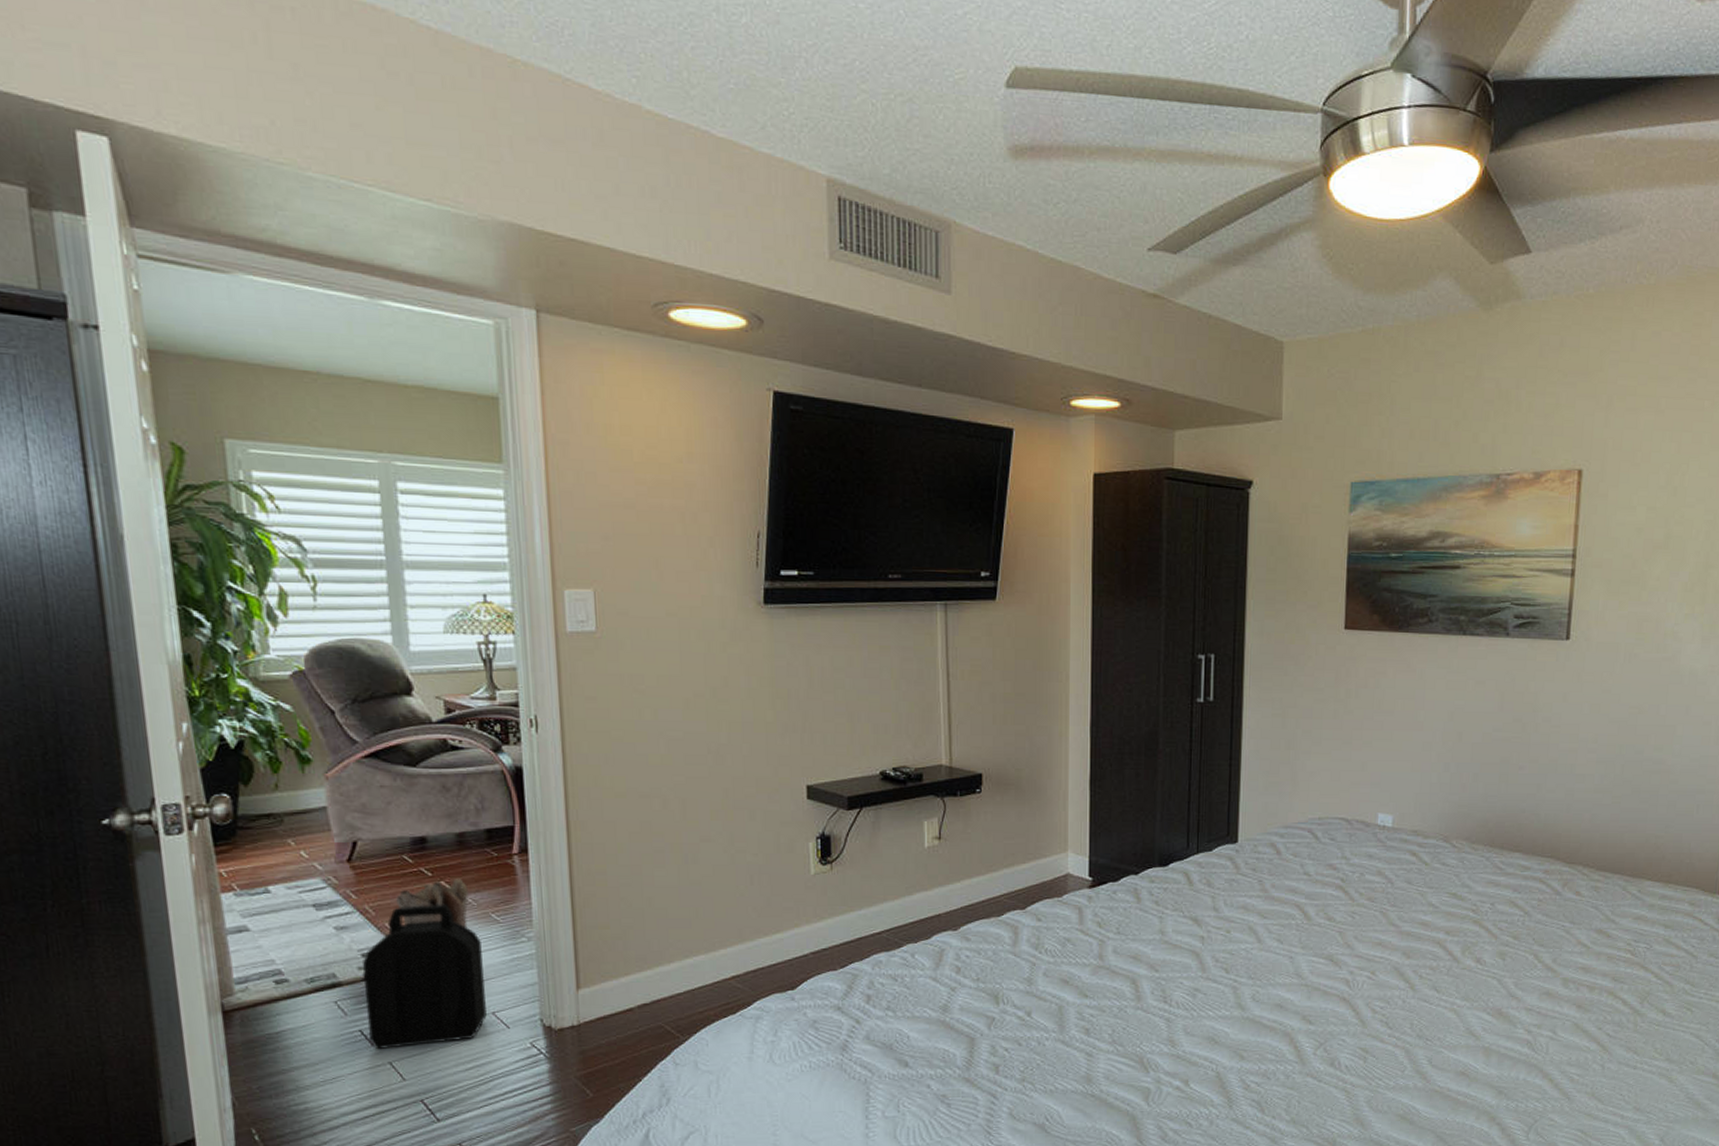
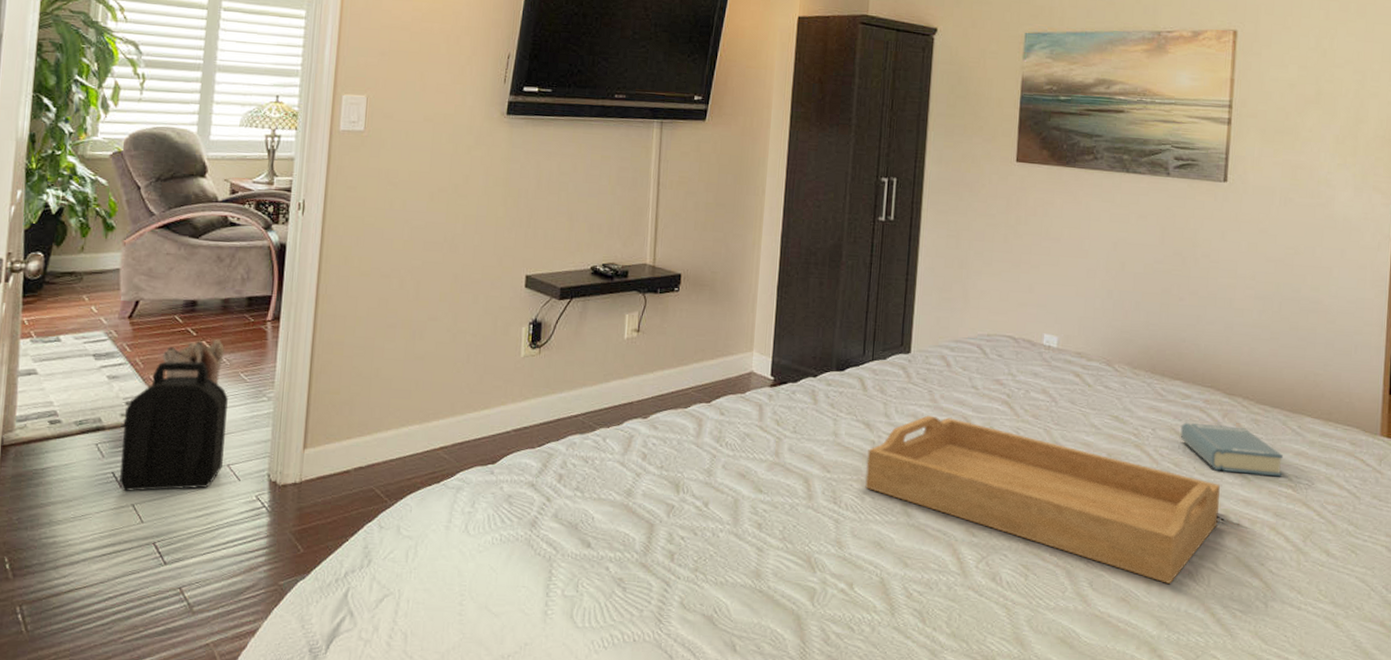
serving tray: none [1196,906,1559,1054] -> present [865,415,1220,584]
hardback book: none [1519,894,1623,943] -> present [1180,422,1284,477]

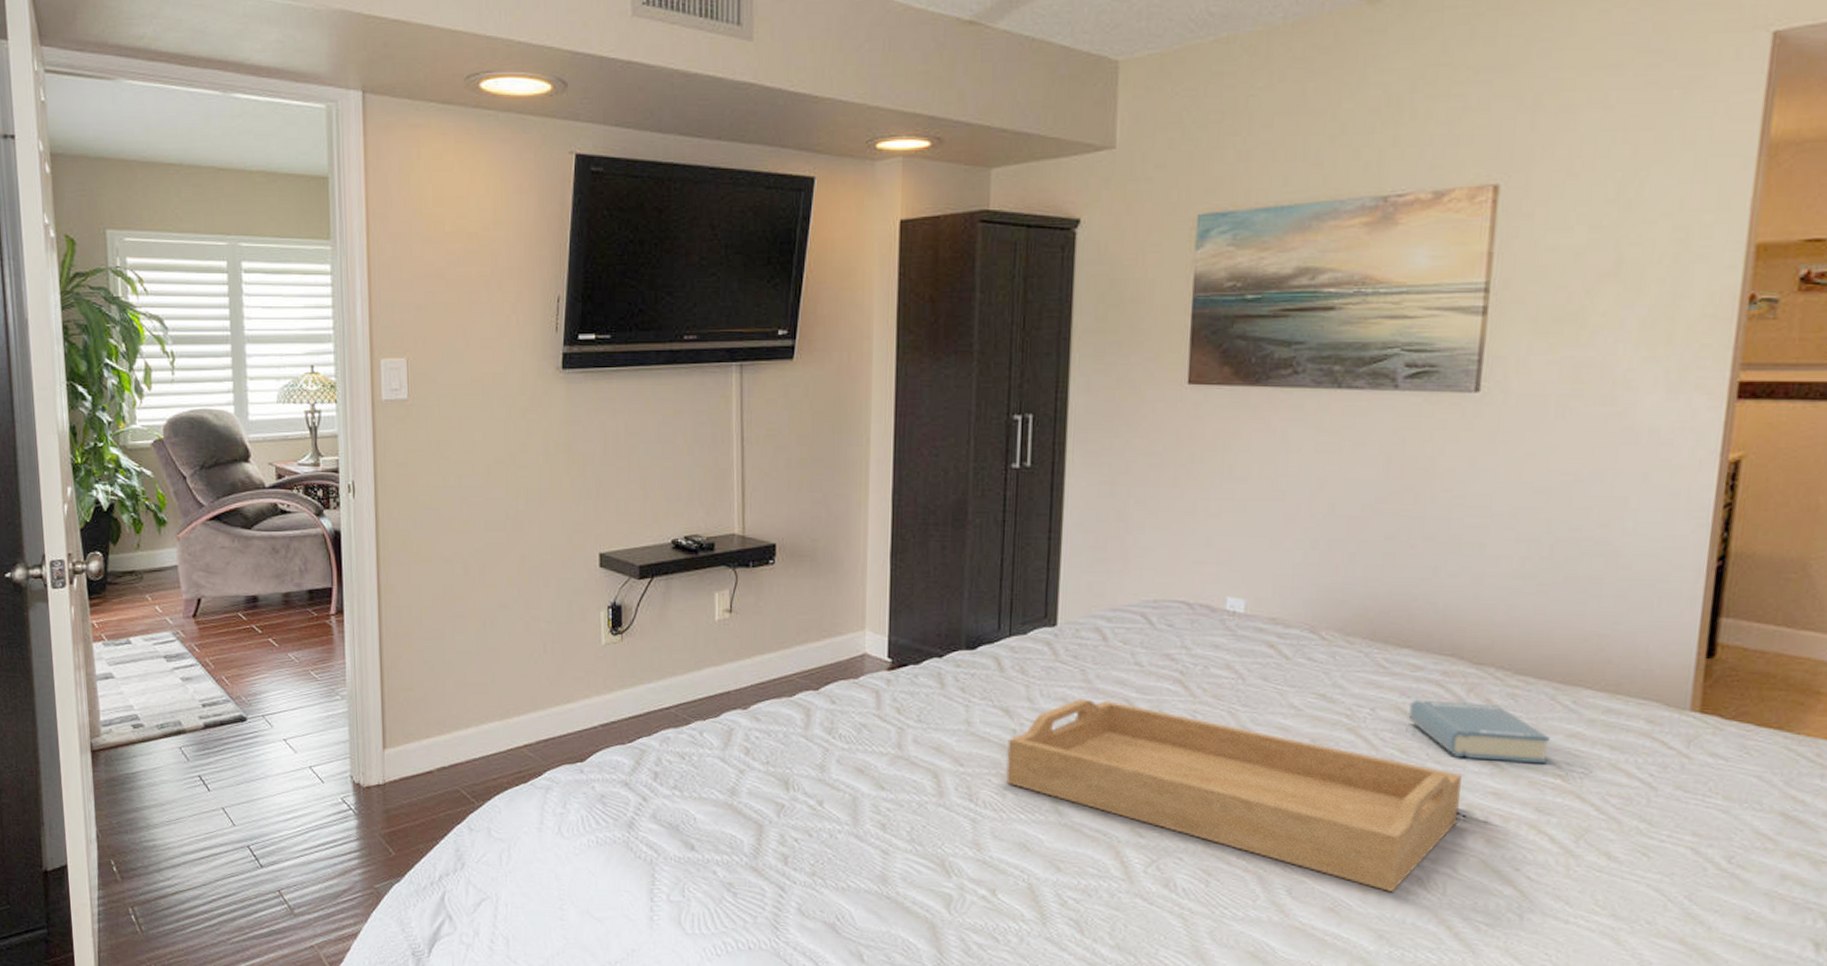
backpack: present [119,361,228,492] -> none [202,660,304,795]
boots: present [163,338,225,384] -> none [232,635,292,683]

